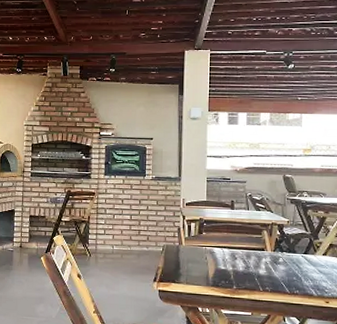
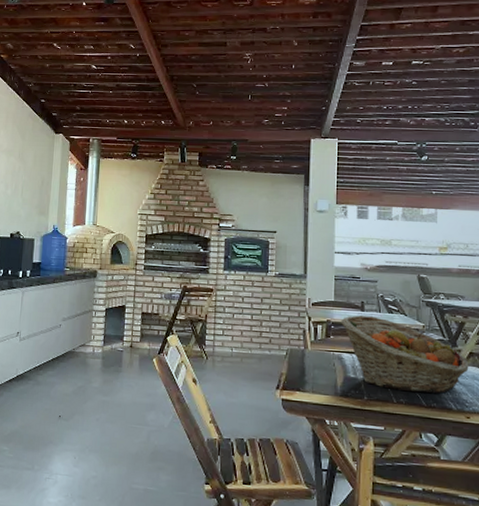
fruit basket: none [213,213,329,282] -> present [341,315,469,394]

